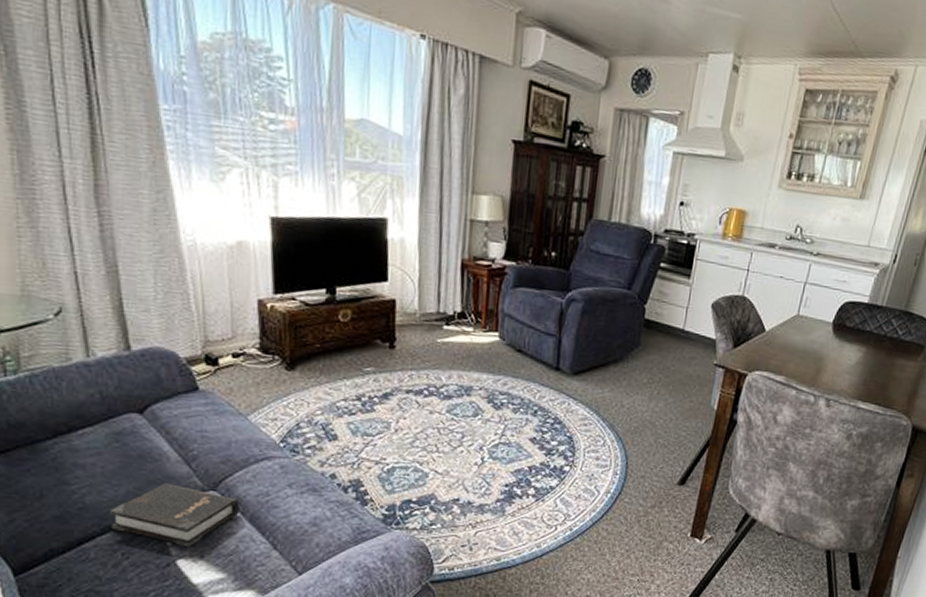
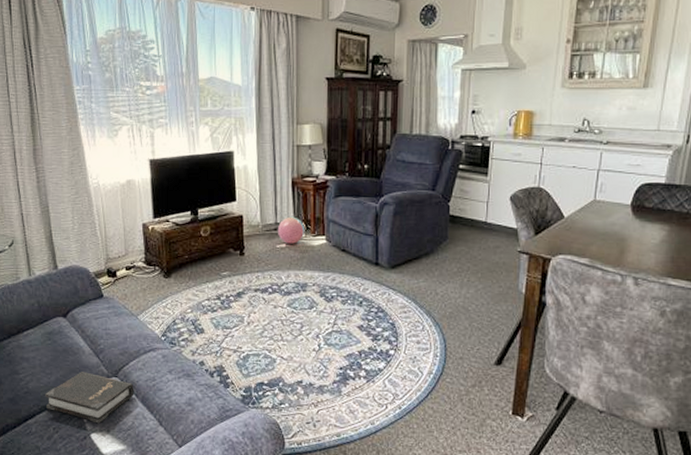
ball: none [439,305,475,339] -> present [277,216,305,244]

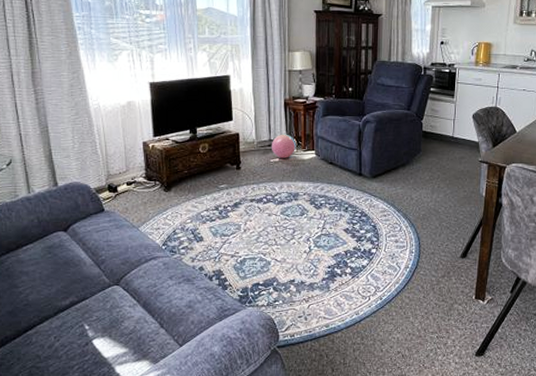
hardback book: present [44,372,134,424] -> none [45,282,136,330]

